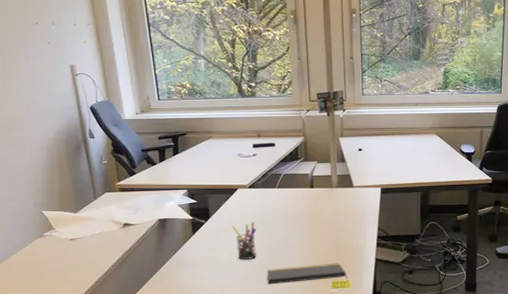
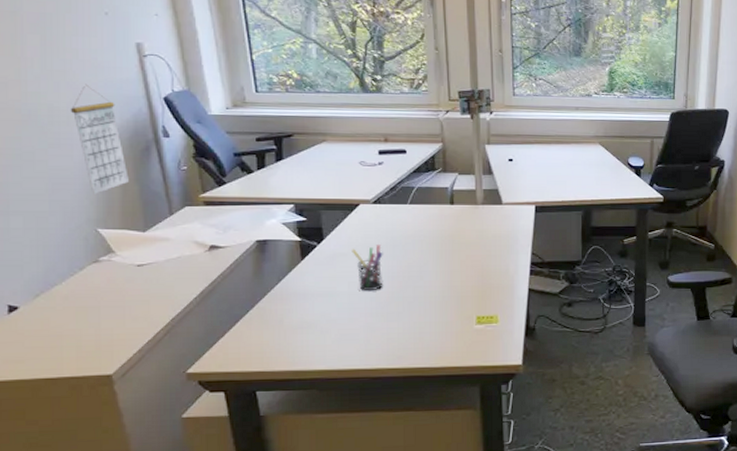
calendar: none [23,98,65,184] -> present [70,83,129,194]
notepad: present [267,263,348,285] -> none [396,294,496,321]

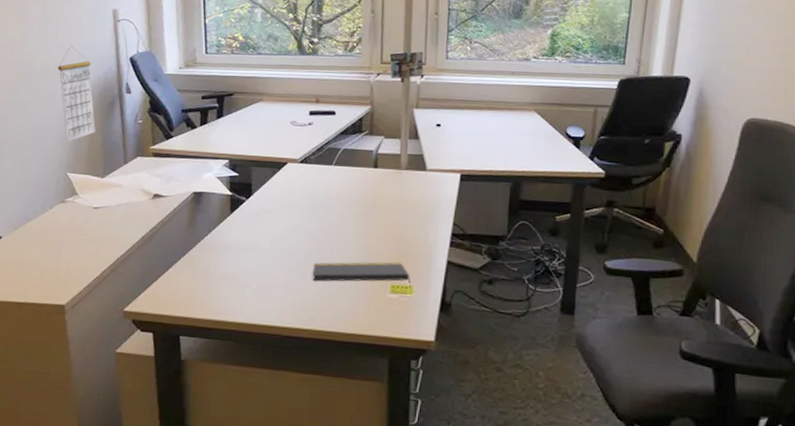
pen holder: present [352,245,383,292] -> none [276,204,305,250]
notepad: none [396,294,496,321] -> present [313,262,411,291]

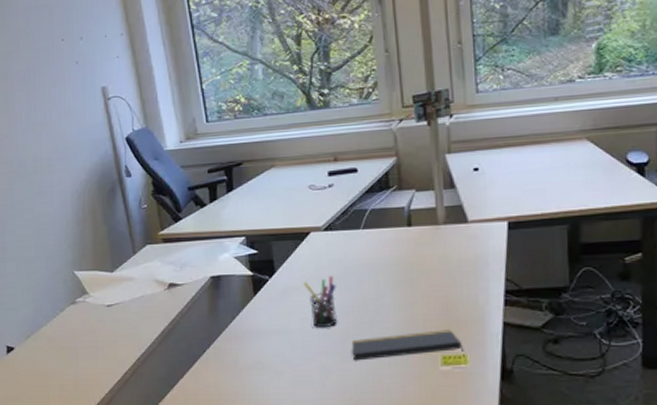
calendar: present [57,45,96,142] -> none [50,132,98,238]
pen holder: none [276,204,305,250] -> present [303,276,338,329]

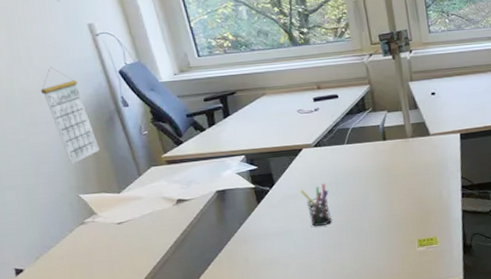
calendar: none [50,132,98,238] -> present [40,66,100,165]
notepad: present [351,329,465,361] -> none [345,219,435,250]

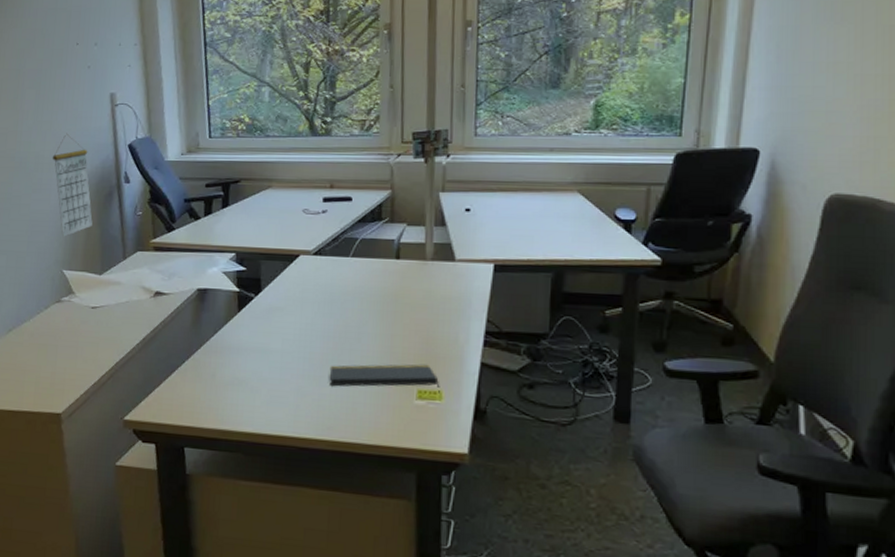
pen holder: present [300,184,332,227] -> none [288,300,320,351]
notepad: none [345,219,435,250] -> present [329,364,440,397]

